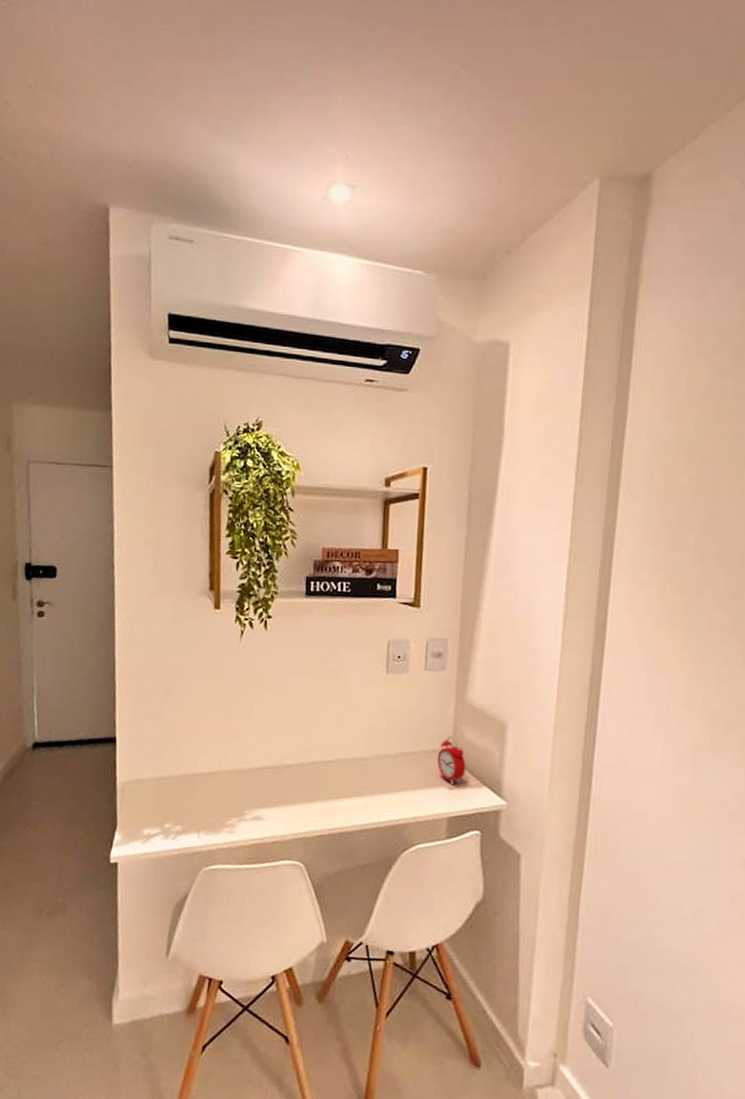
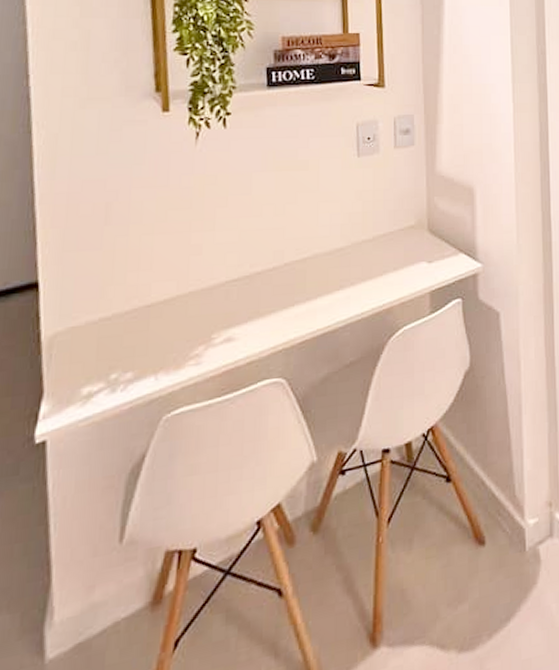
alarm clock: present [437,736,466,785] -> none [414,209,442,258]

